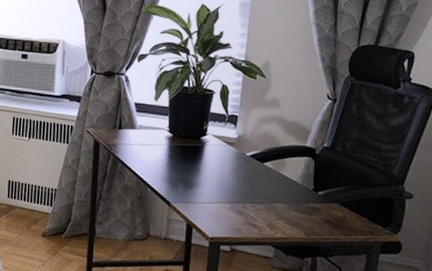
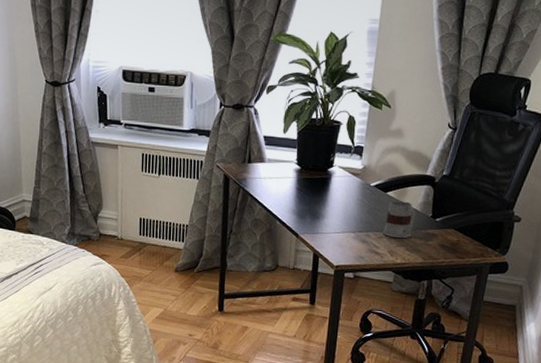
mug: none [260,171,296,212] -> present [382,200,416,239]

